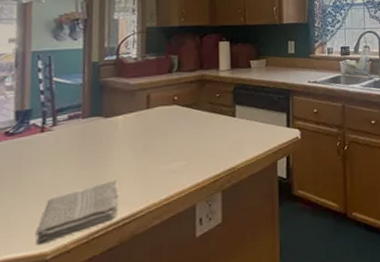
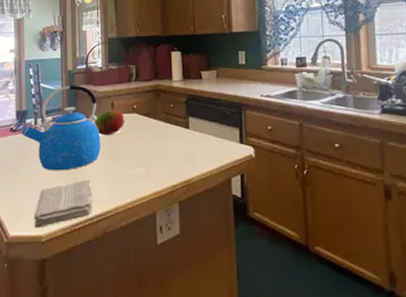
kettle: none [21,77,132,176] -> present [21,84,101,171]
fruit: none [124,101,164,131] -> present [94,109,126,136]

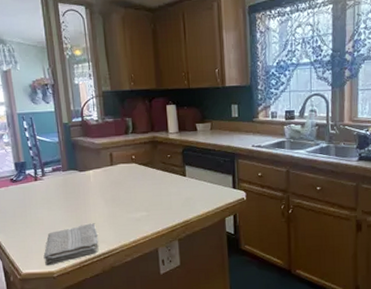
kettle: present [21,84,101,171] -> none [22,137,103,217]
fruit: present [94,109,126,136] -> none [94,159,125,184]

